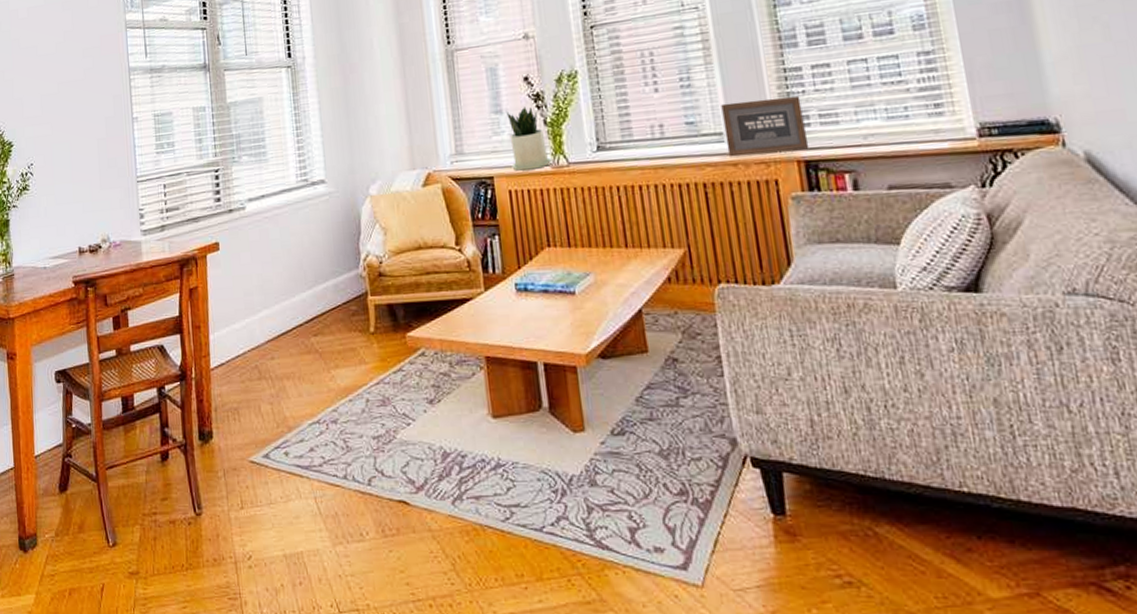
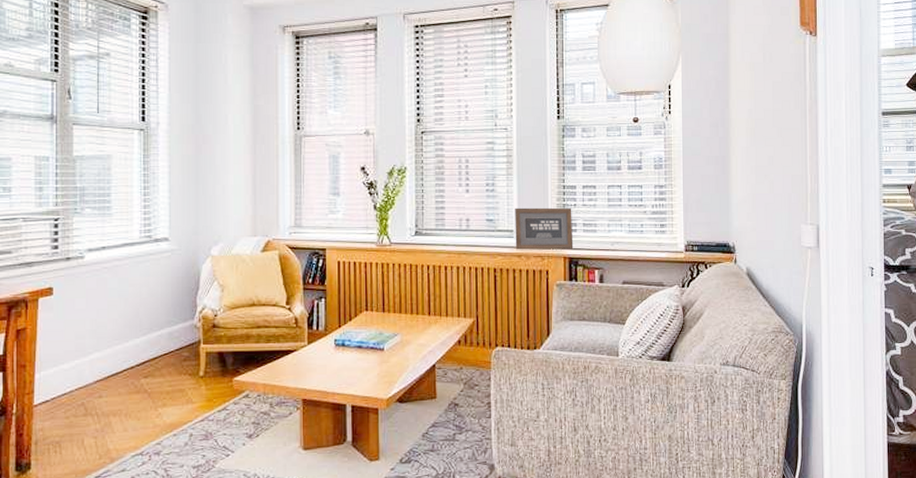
planter: present [505,107,553,171] -> none [342,192,378,246]

